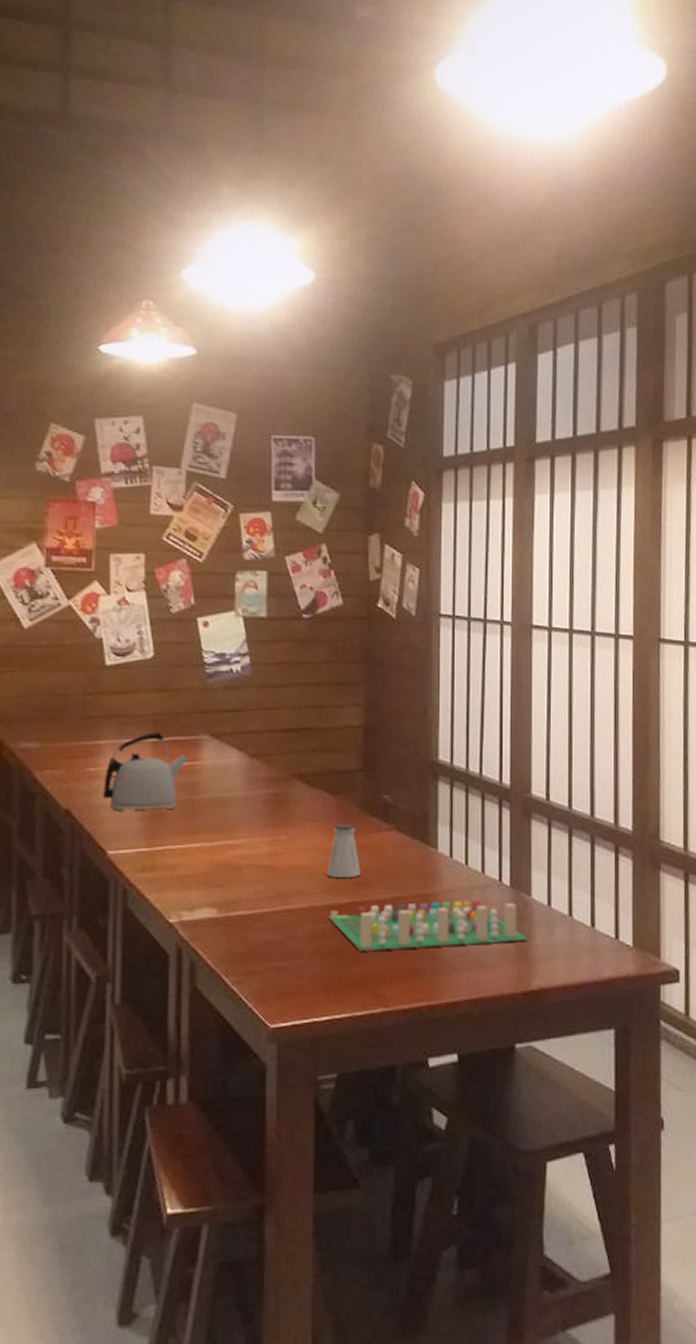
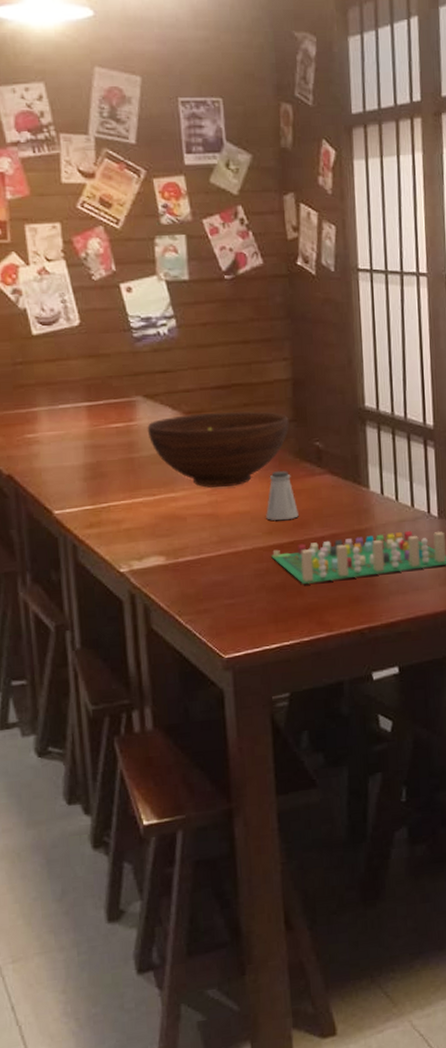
kettle: present [102,732,189,810] -> none [42,396,125,473]
fruit bowl: none [211,756,358,837] -> present [147,411,289,488]

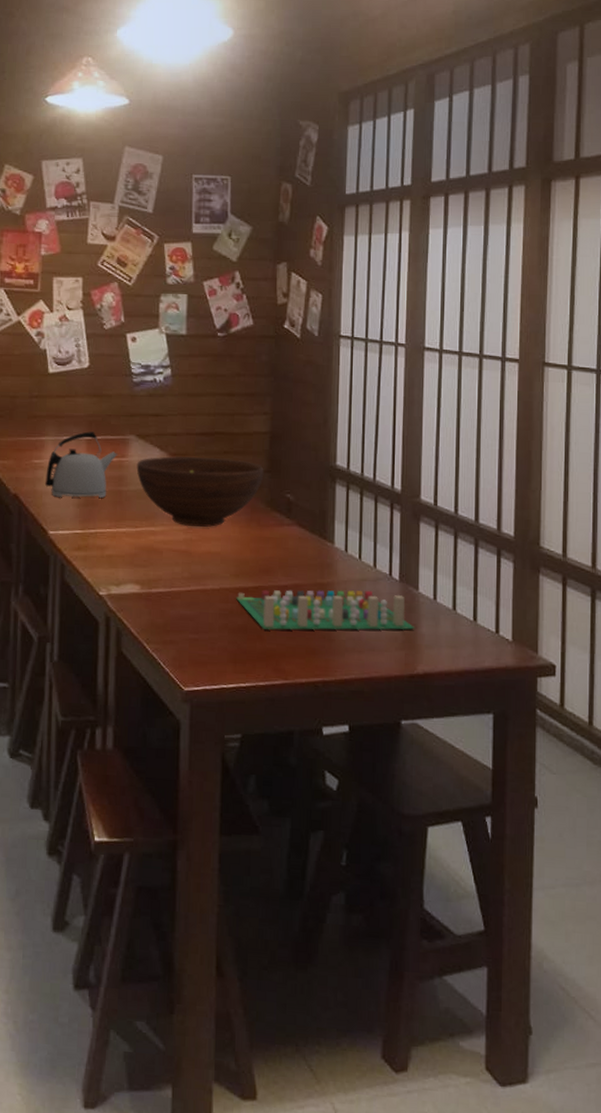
kettle: none [42,396,125,473] -> present [44,431,118,498]
saltshaker: present [266,471,299,520] -> none [235,518,265,565]

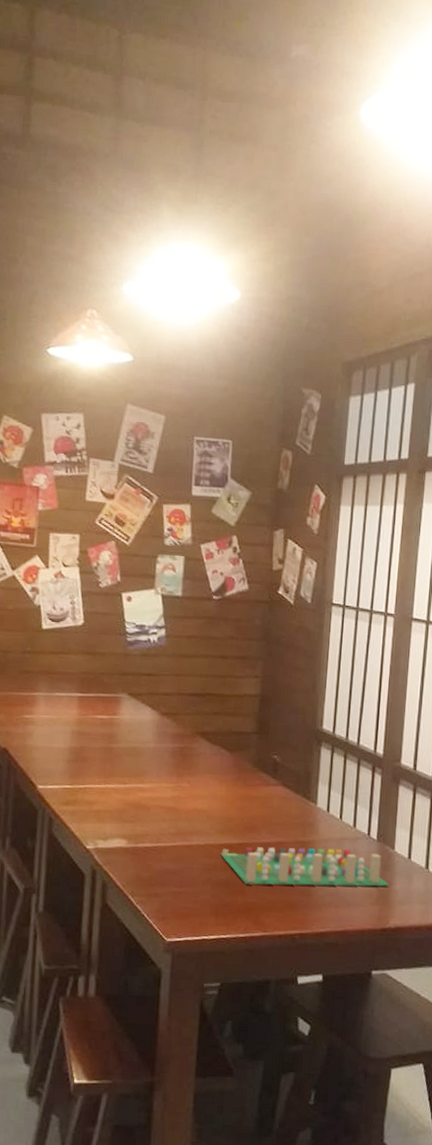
kettle: present [44,431,118,498] -> none [34,688,110,754]
fruit bowl: present [136,455,264,527] -> none [127,715,253,785]

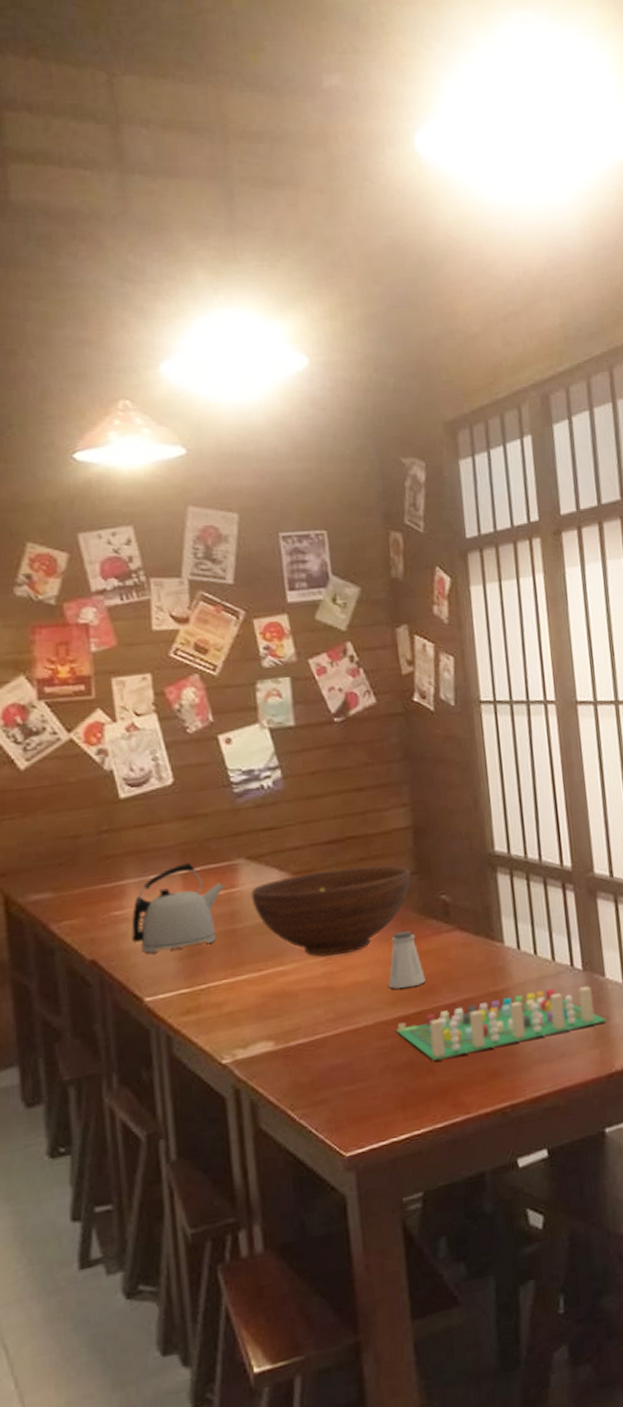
kettle: none [34,688,110,754] -> present [131,863,225,953]
fruit bowl: none [127,715,253,785] -> present [251,865,411,957]
saltshaker: none [220,777,250,823] -> present [388,930,426,989]

